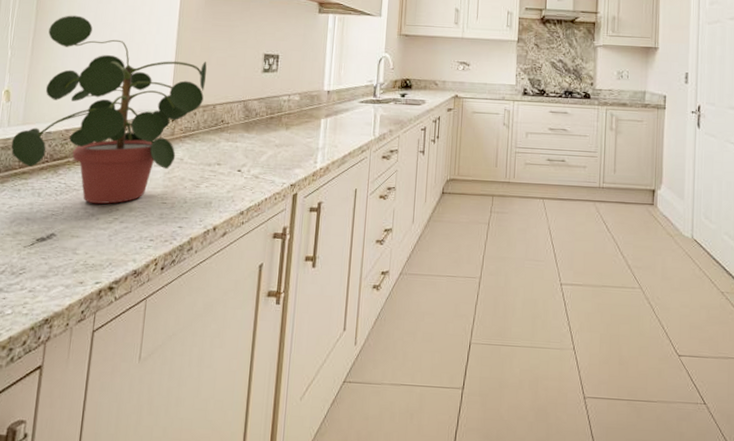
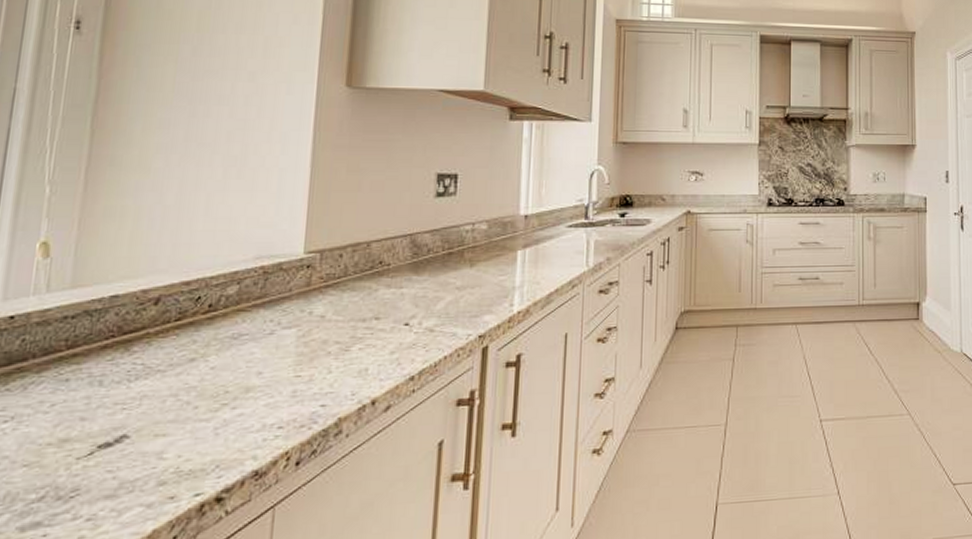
potted plant: present [11,15,207,205] -> none [52,134,356,388]

